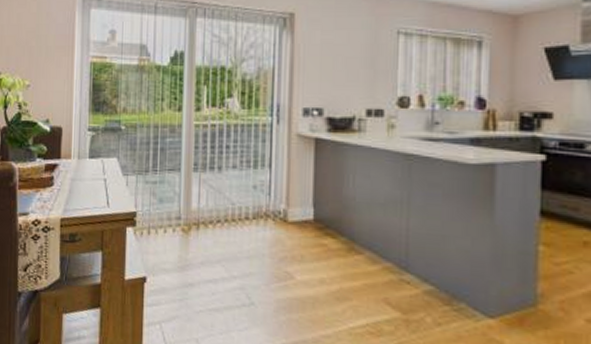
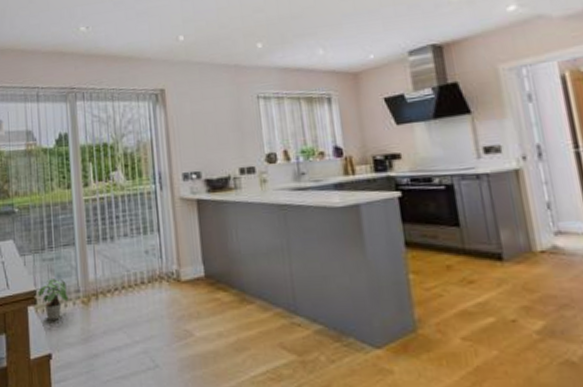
potted plant: none [138,202,169,245] -> present [38,278,69,321]

